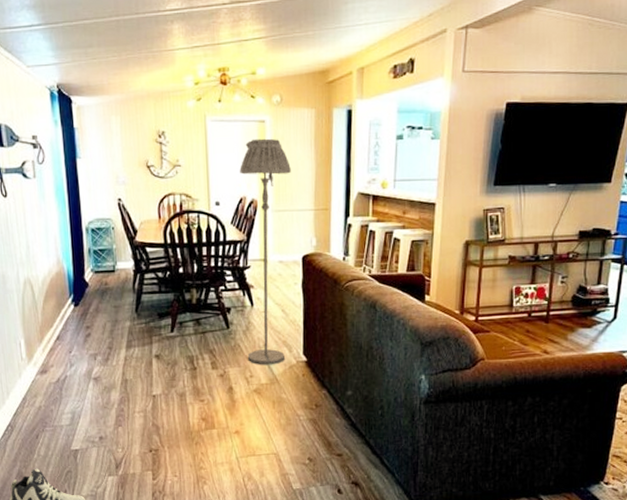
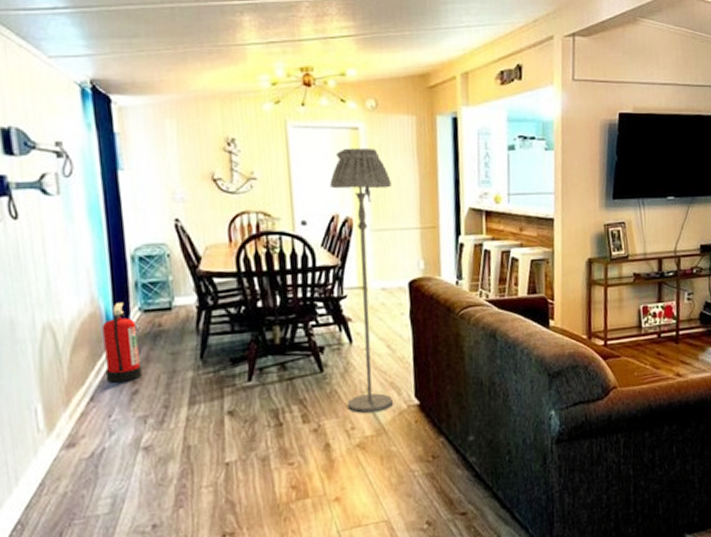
fire extinguisher: none [65,264,93,327] -> present [101,302,142,383]

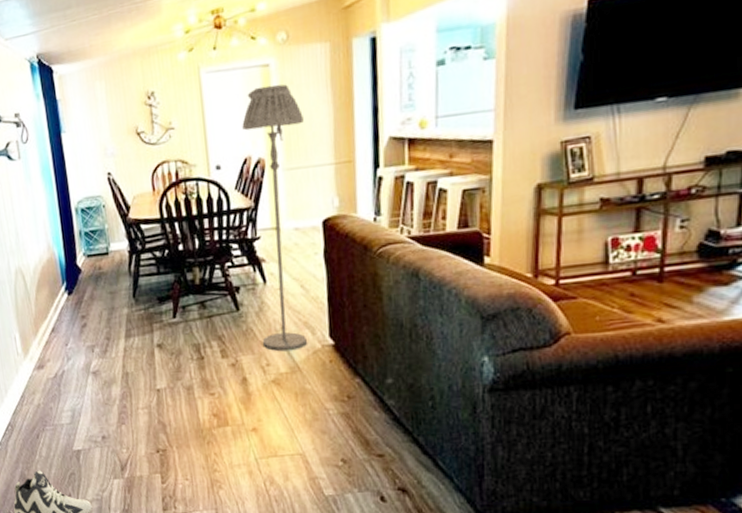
fire extinguisher: present [101,302,142,383] -> none [56,248,89,317]

